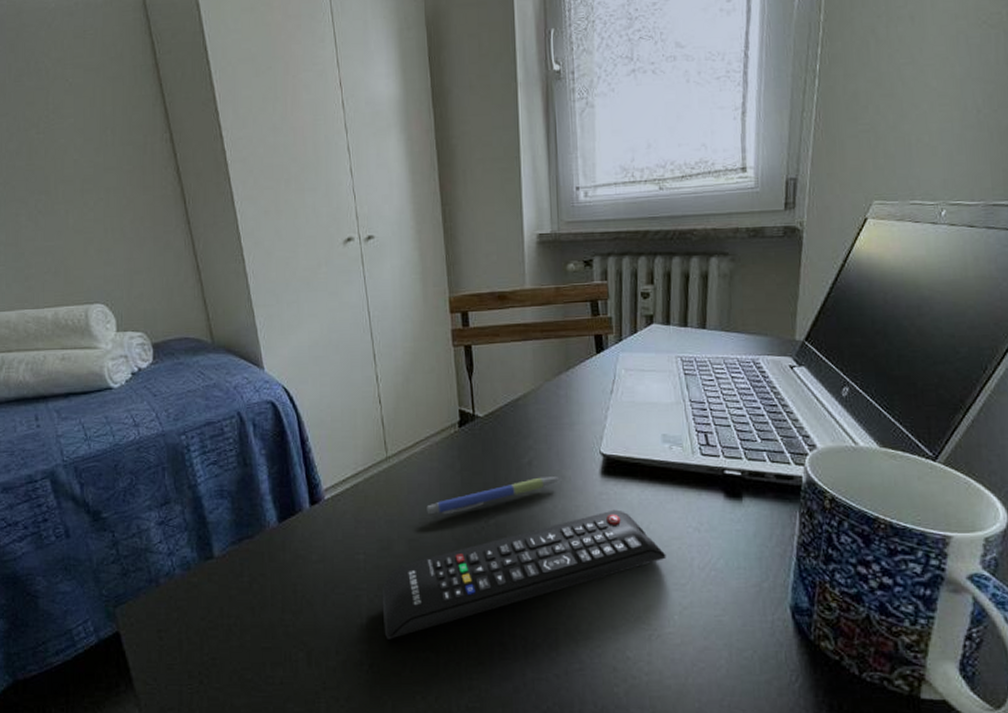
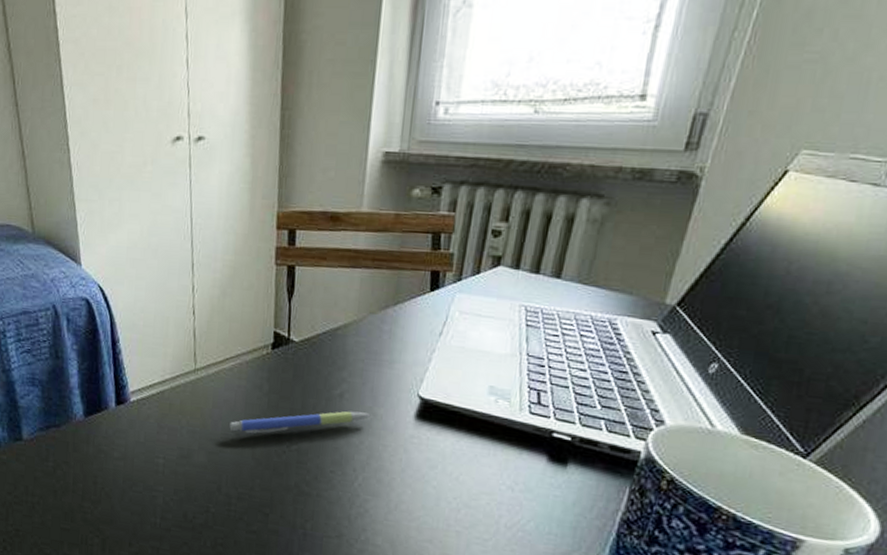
remote control: present [382,509,666,640] -> none [176,454,473,542]

